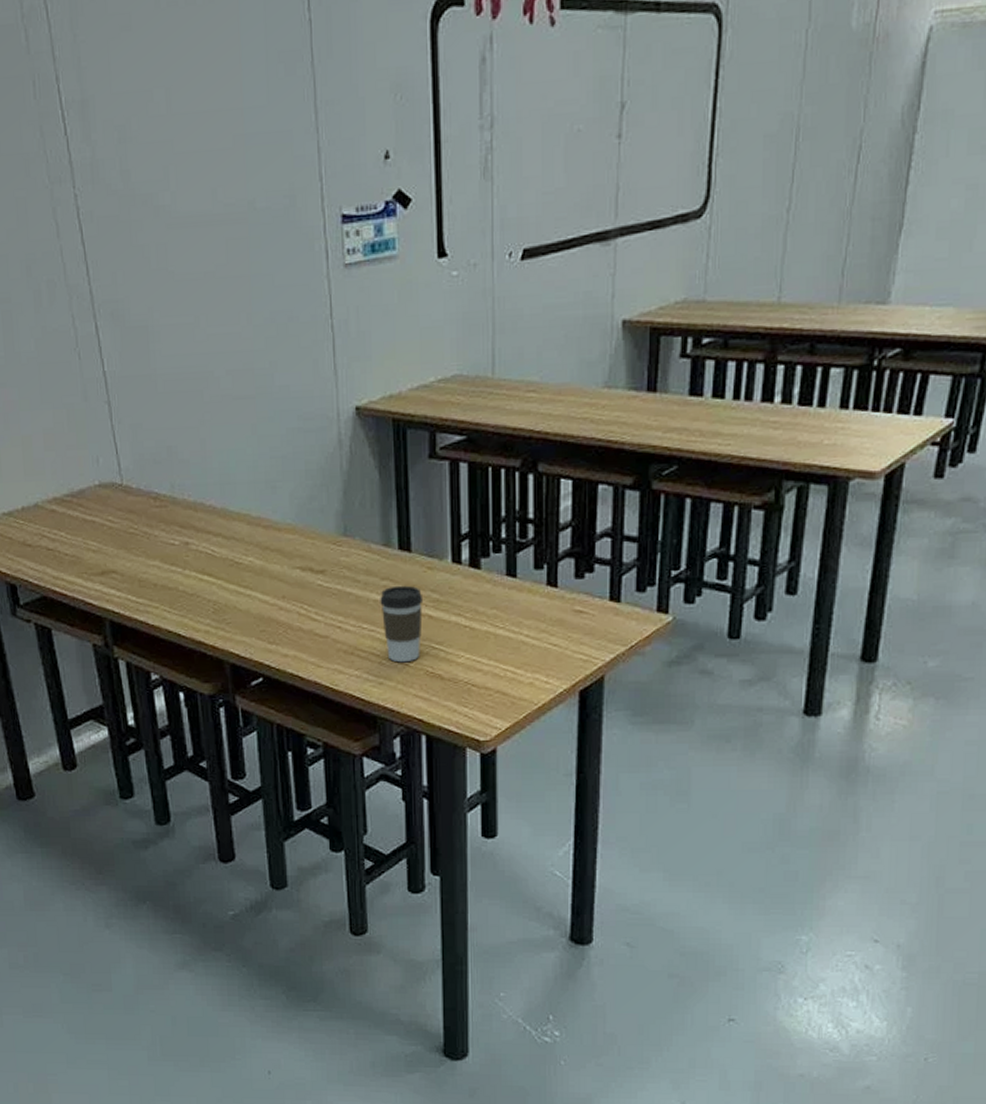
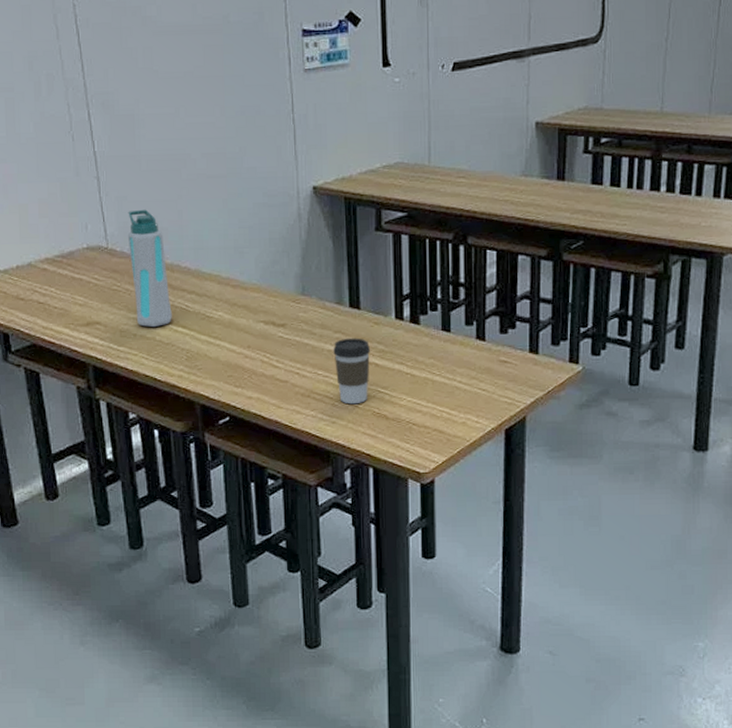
water bottle: none [143,438,196,575] -> present [127,209,172,327]

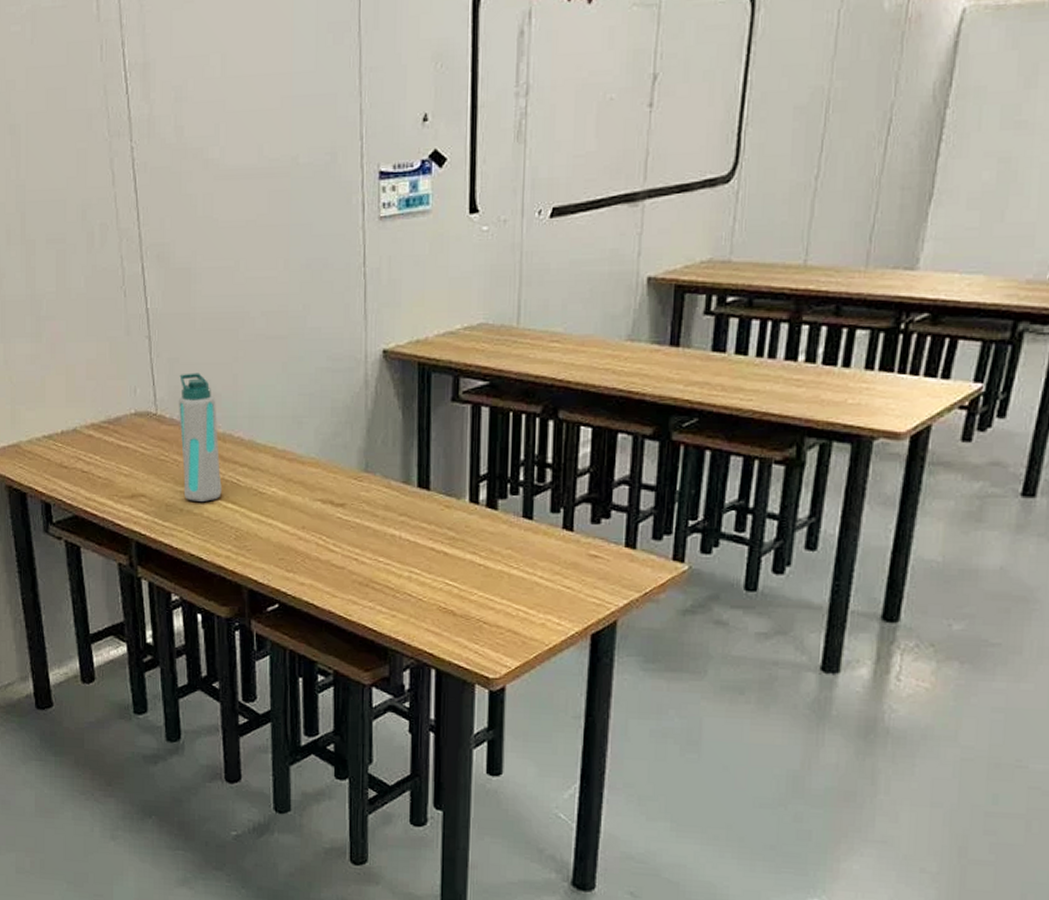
coffee cup: present [333,337,371,405] -> none [397,522,440,597]

